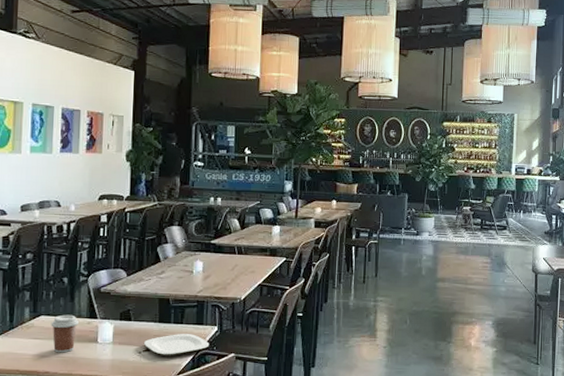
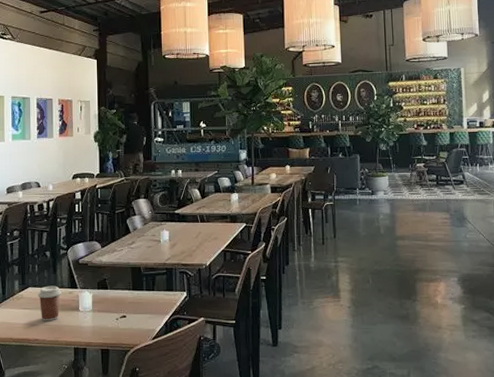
plate: present [143,334,210,355] -> none [120,300,180,321]

